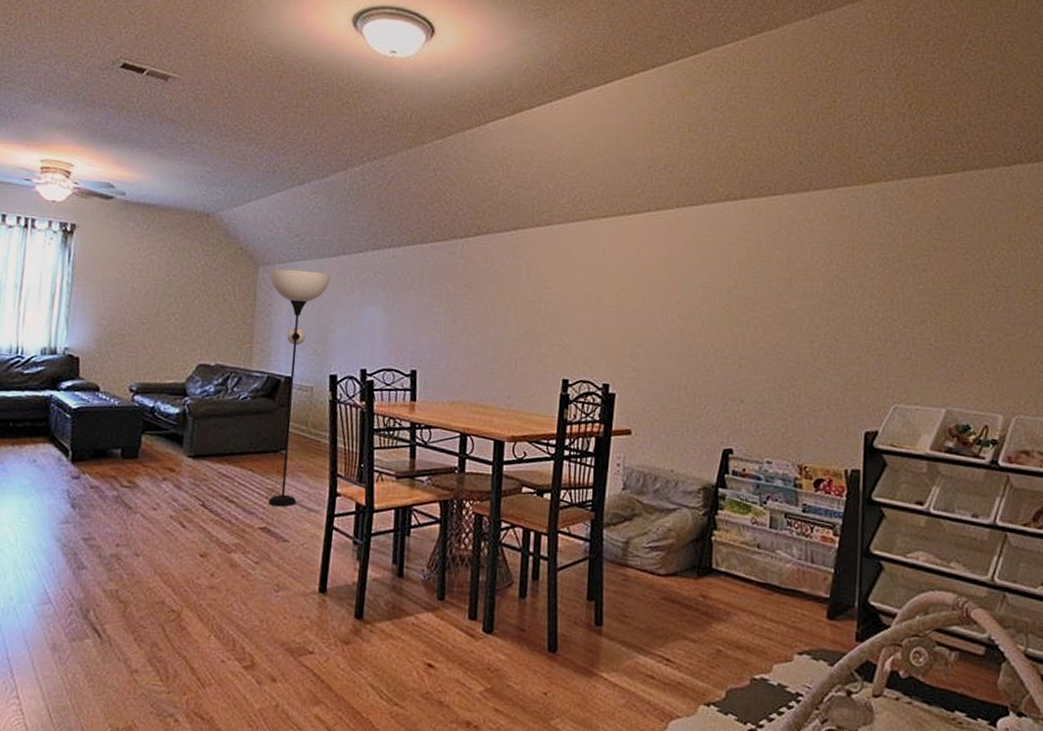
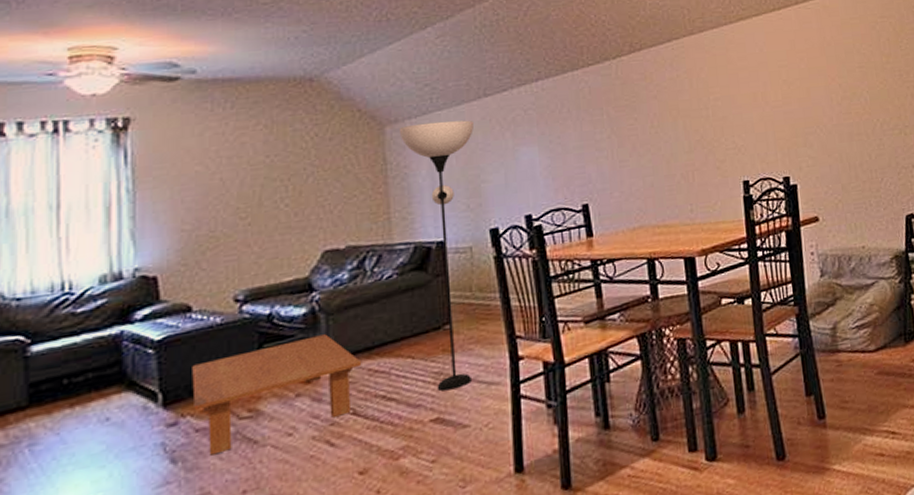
coffee table: none [91,433,215,510] -> present [192,334,362,456]

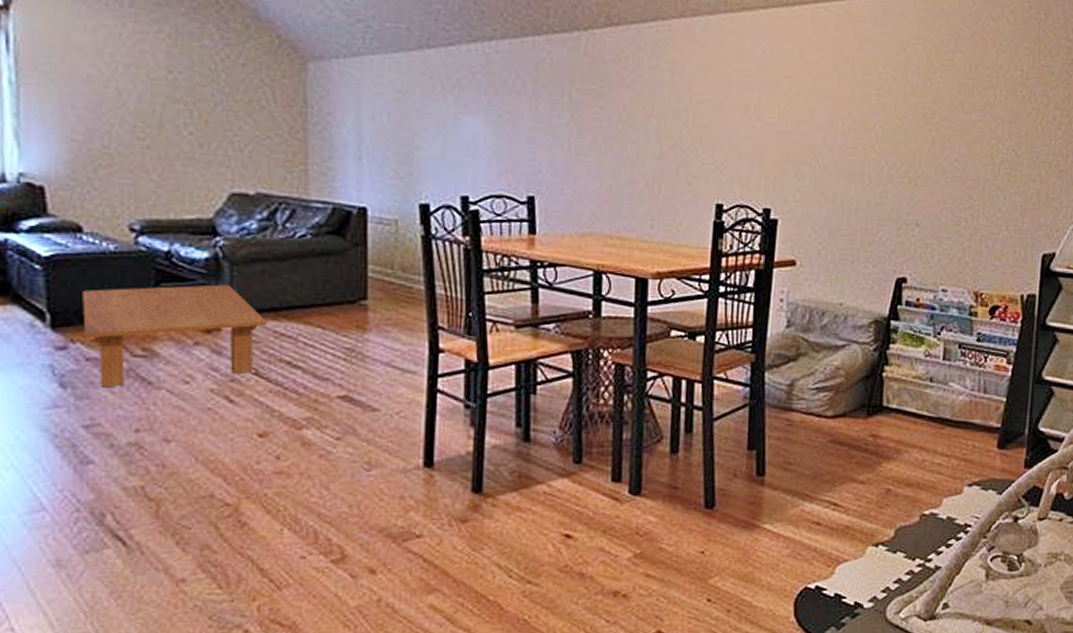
floor lamp: present [398,120,474,392] -> none [323,65,411,370]

